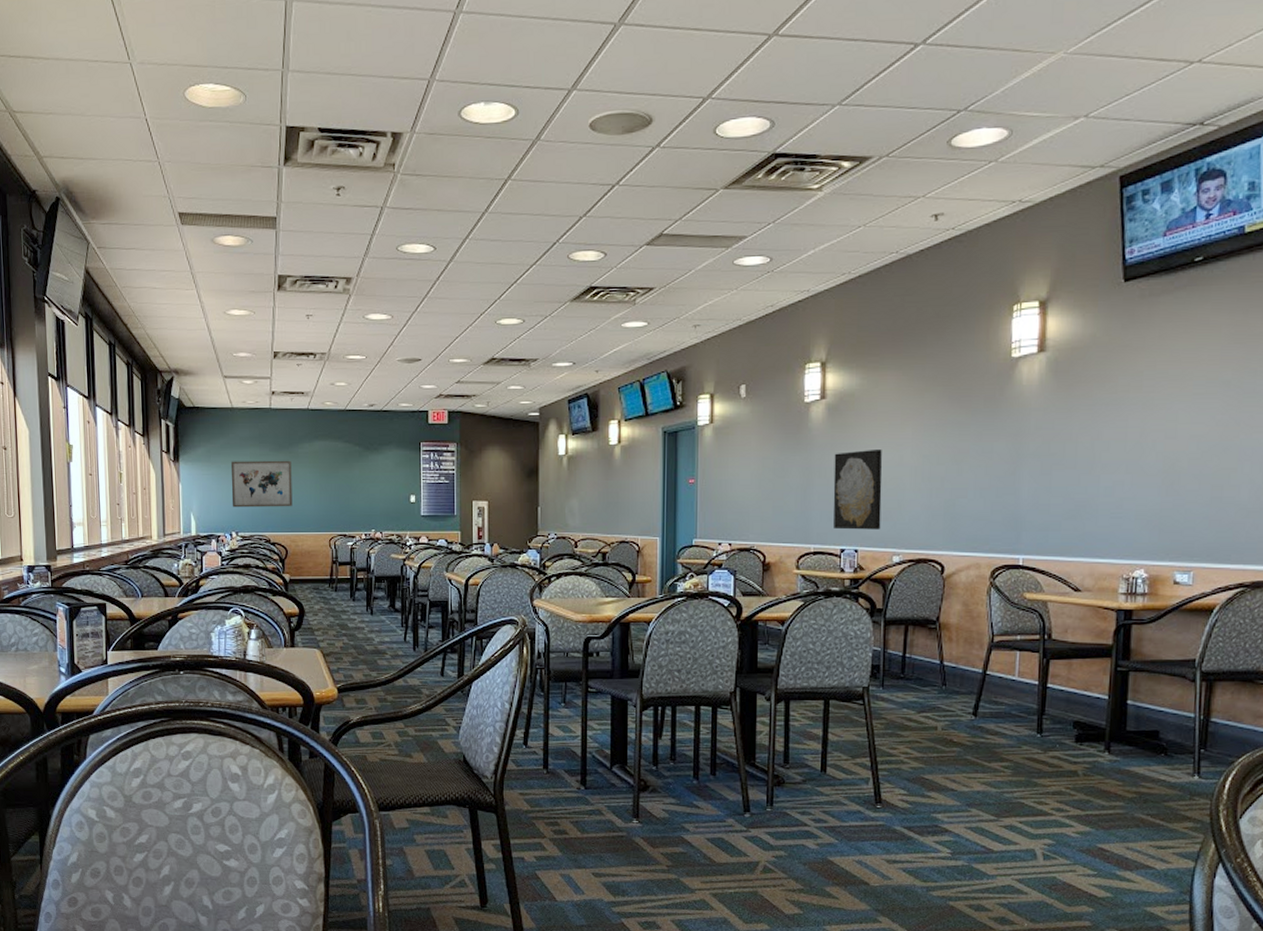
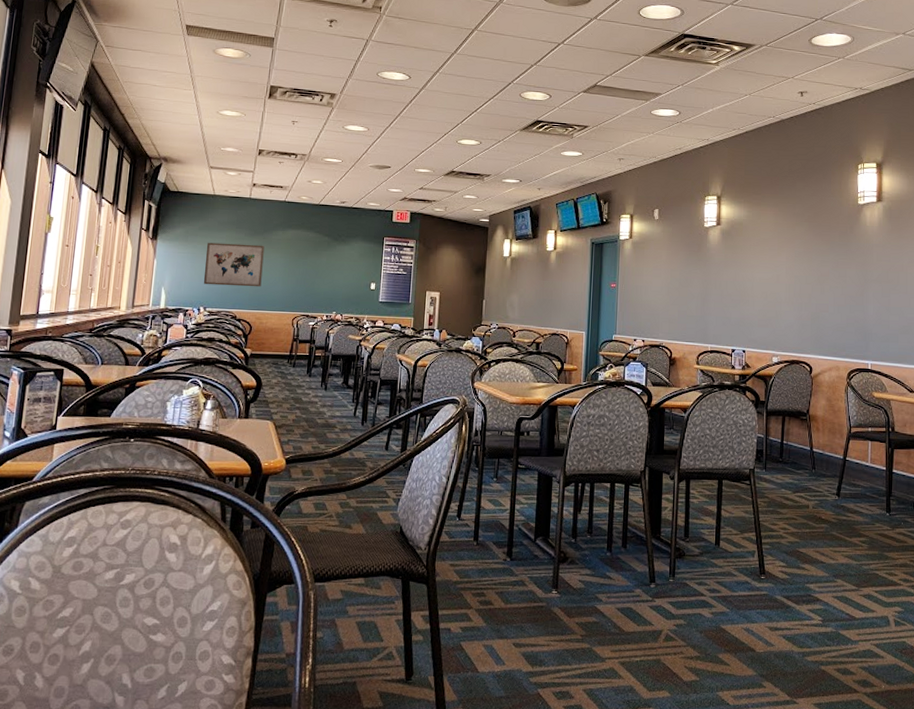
wall art: present [833,450,883,530] -> none [726,268,764,334]

